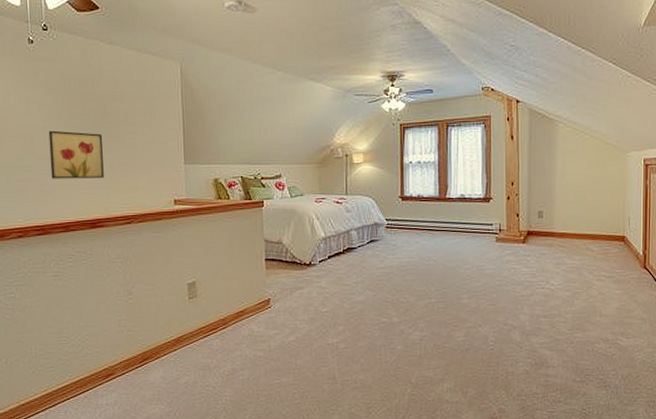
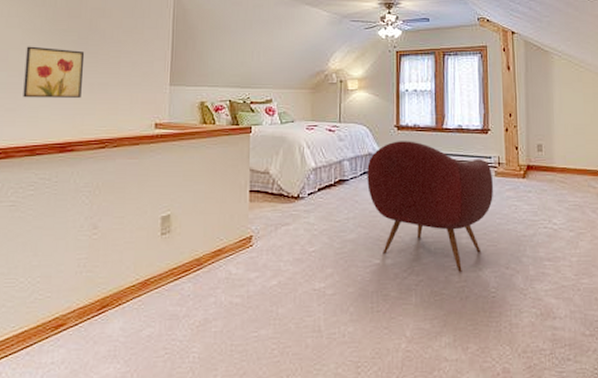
armchair: none [374,210,493,329] -> present [367,141,493,273]

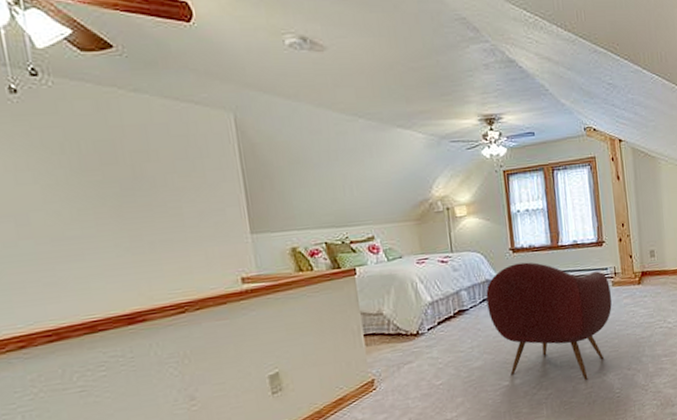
wall art: present [23,46,85,98] -> none [52,204,141,268]

